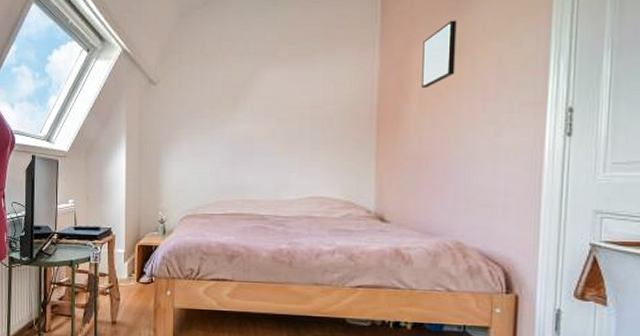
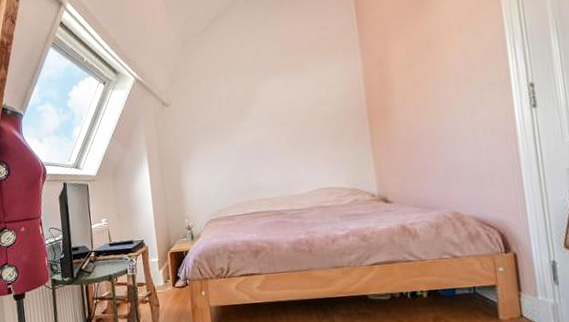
wall art: present [422,20,457,89] -> none [397,20,428,82]

